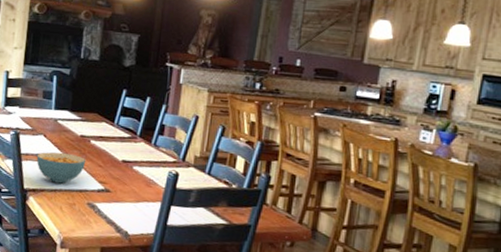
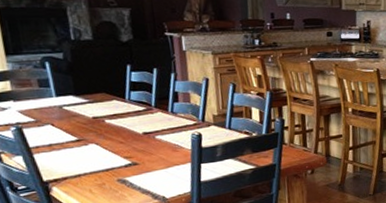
cereal bowl: present [36,152,86,184] -> none [48,137,106,169]

